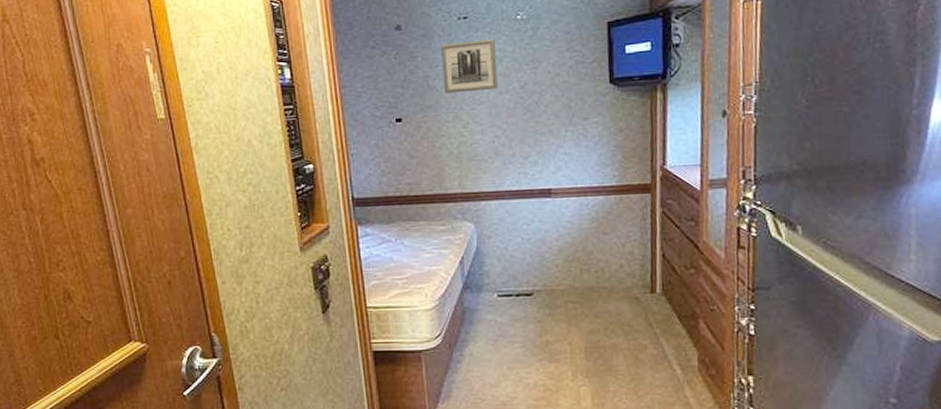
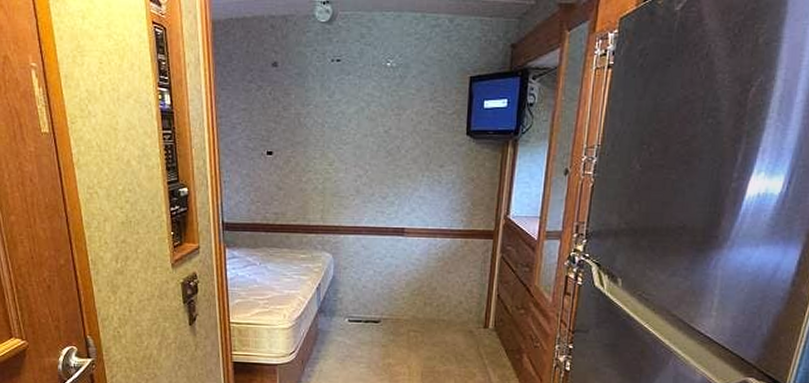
wall art: present [440,39,498,94] -> none [313,83,365,132]

